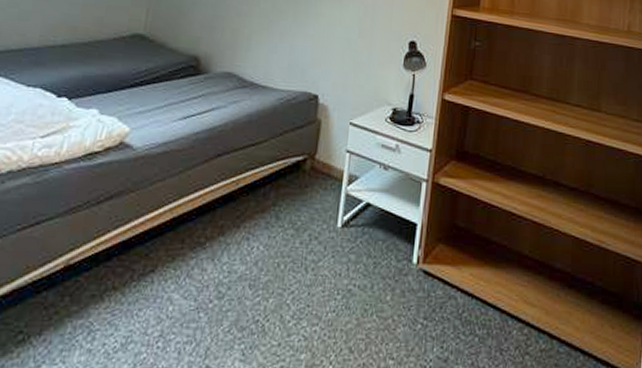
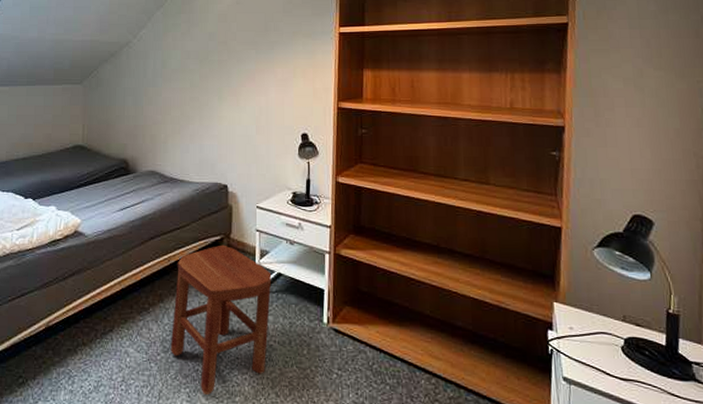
stool: none [226,166,359,353] -> present [170,245,272,396]

